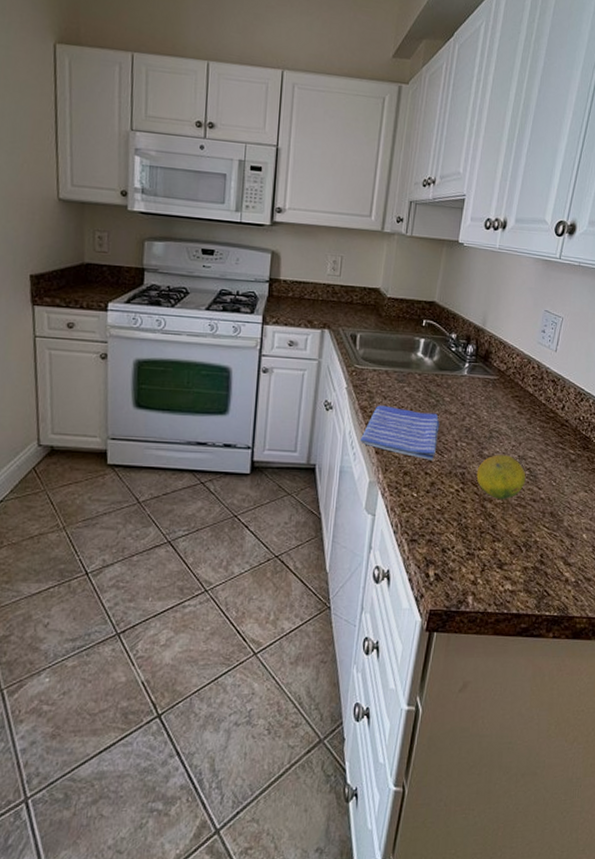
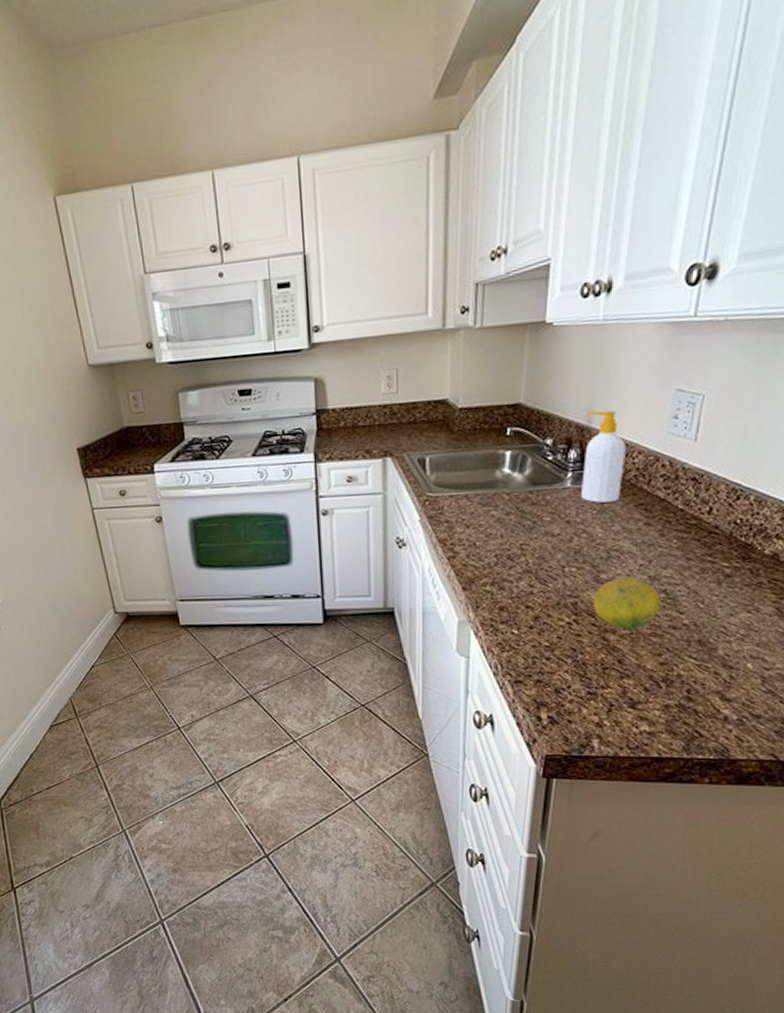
dish towel: present [359,405,440,460] -> none [442,535,540,592]
soap bottle: none [473,317,508,392] -> present [580,410,626,503]

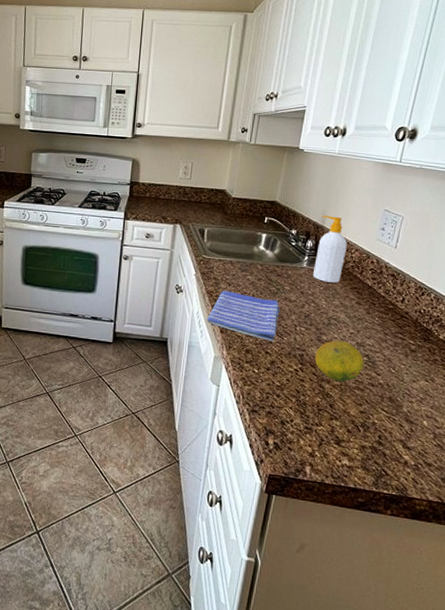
dish towel: none [442,535,540,592] -> present [206,290,280,342]

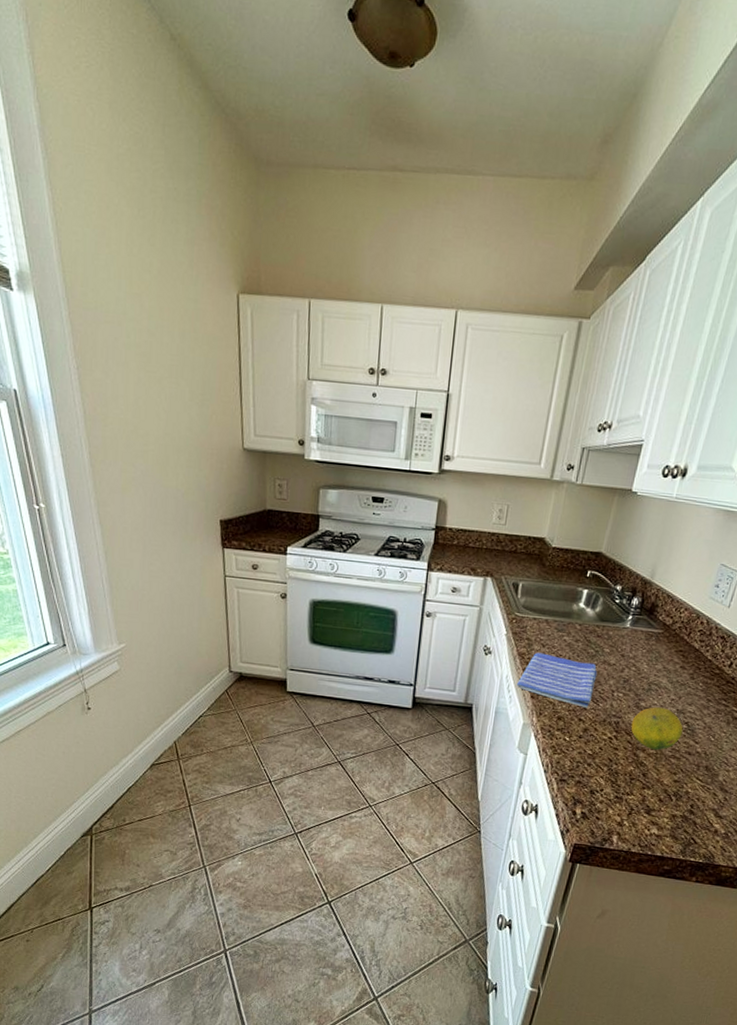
soap bottle: present [312,215,347,283] -> none [635,569,677,645]

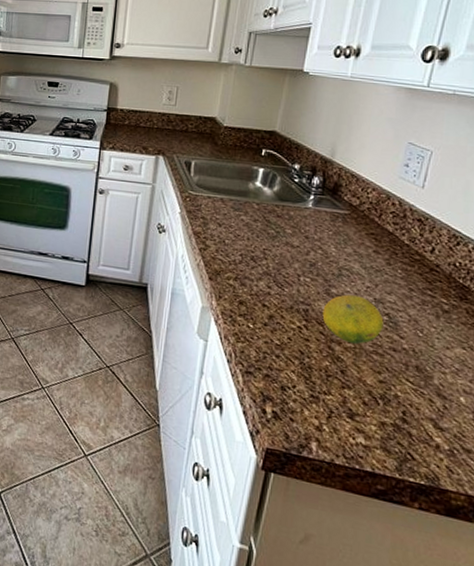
dish towel: present [516,652,598,708] -> none [192,232,280,293]

